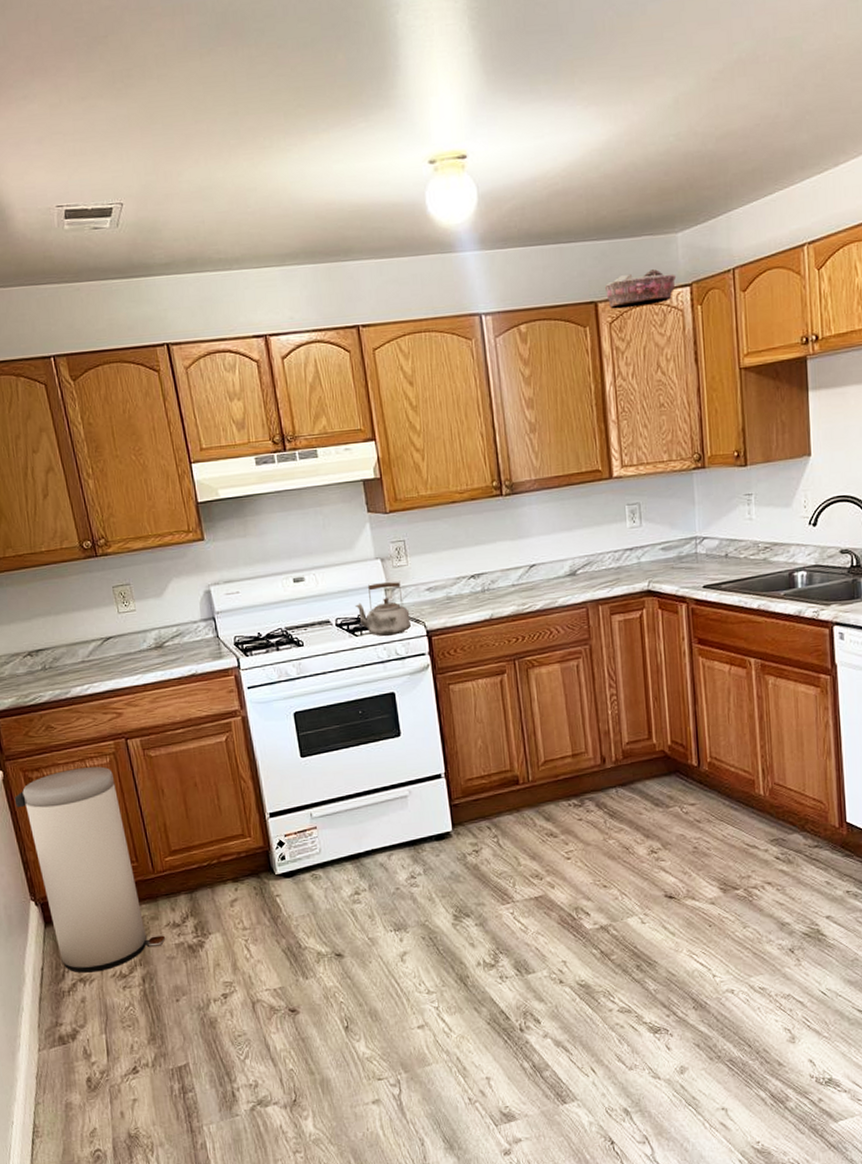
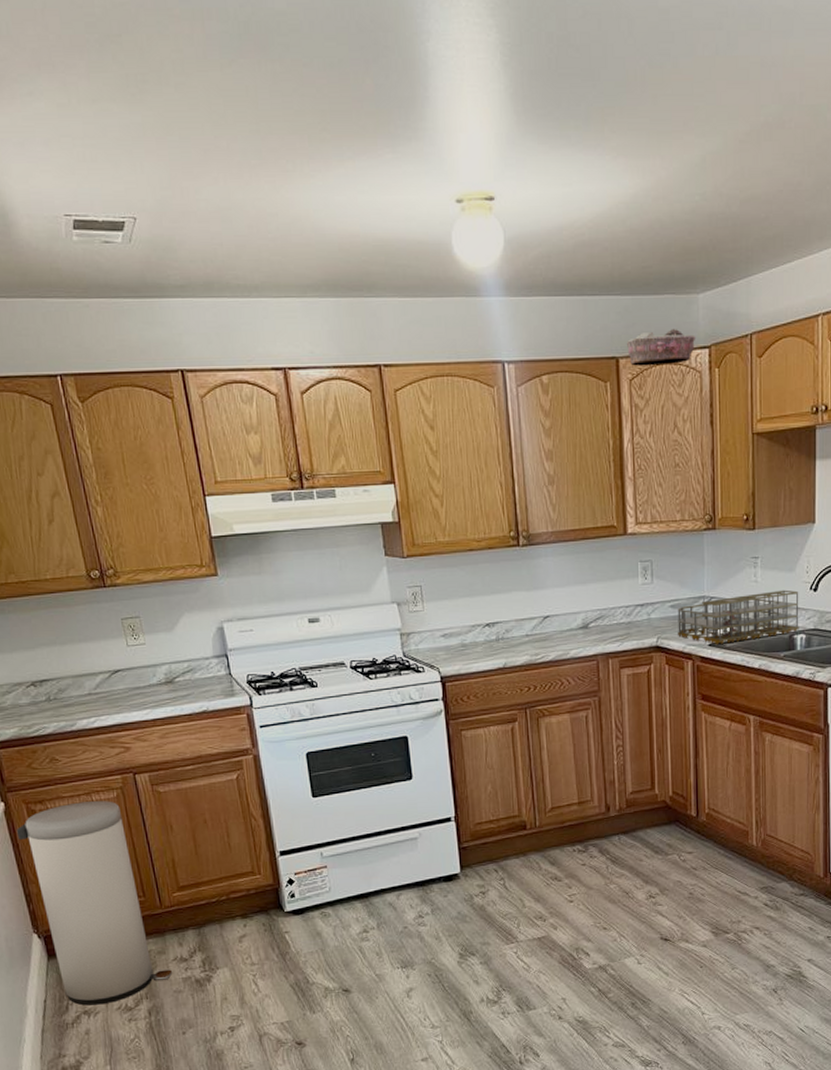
kettle: present [355,580,411,637] -> none [370,625,425,681]
dish rack: none [668,526,799,587] -> present [677,589,799,645]

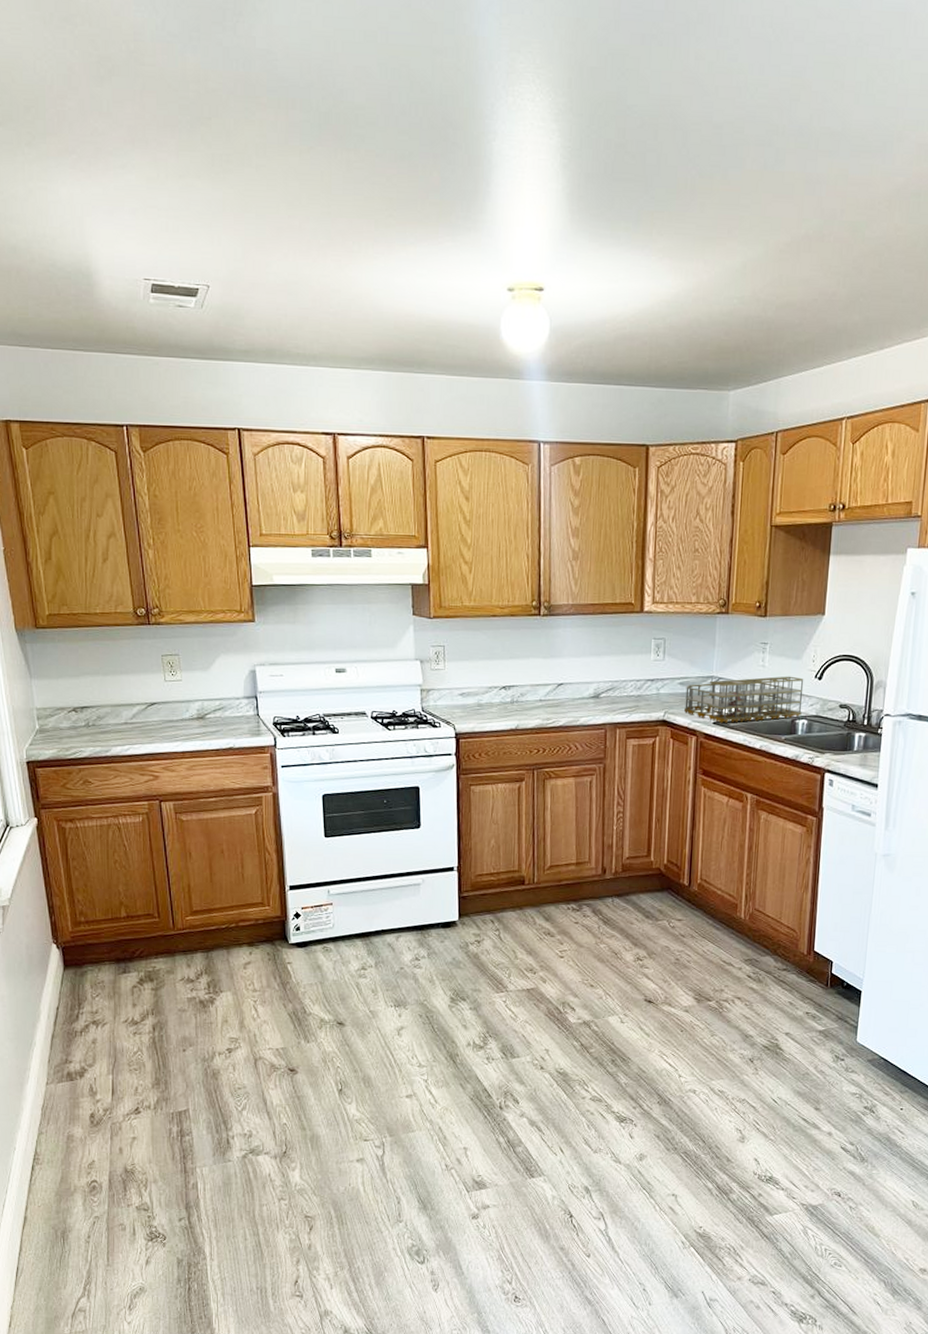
pedal bin: present [16,801,173,1006] -> none [46,823,179,1016]
decorative basket: present [626,329,696,366] -> none [657,422,724,456]

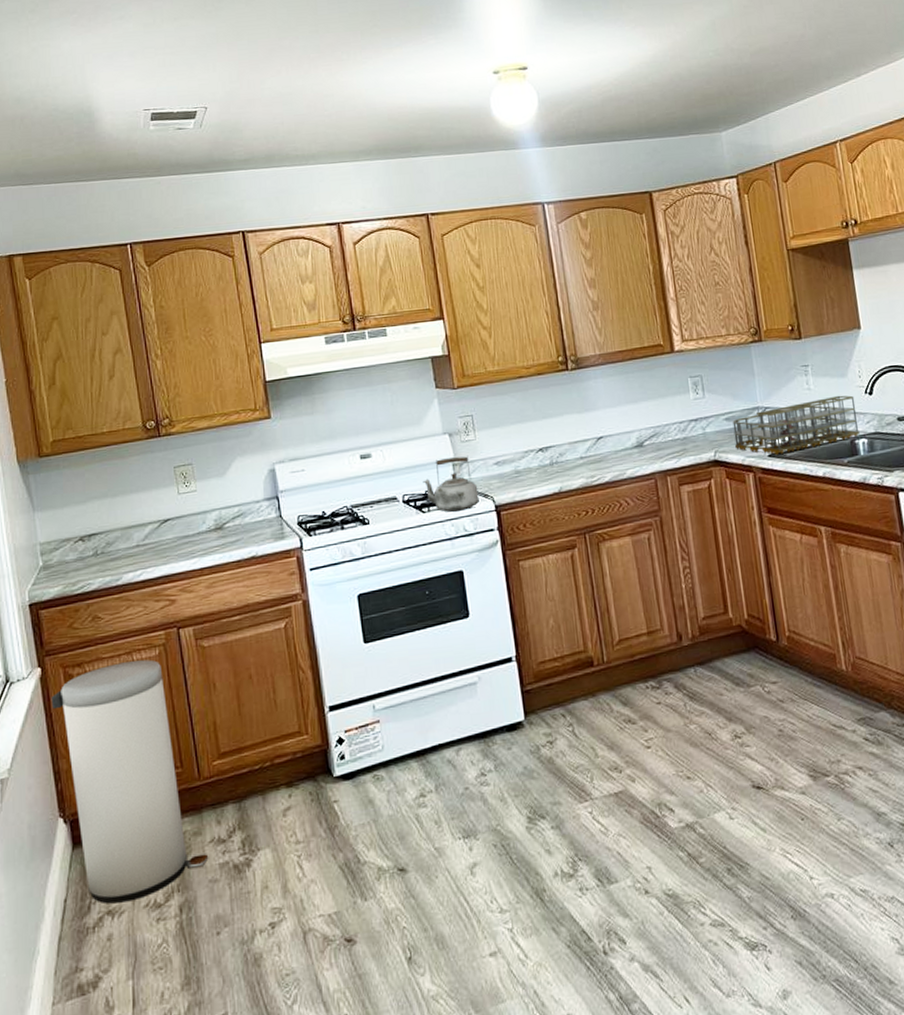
pedal bin: none [46,823,179,1016] -> present [51,659,209,904]
kettle: none [391,683,442,734] -> present [423,455,479,513]

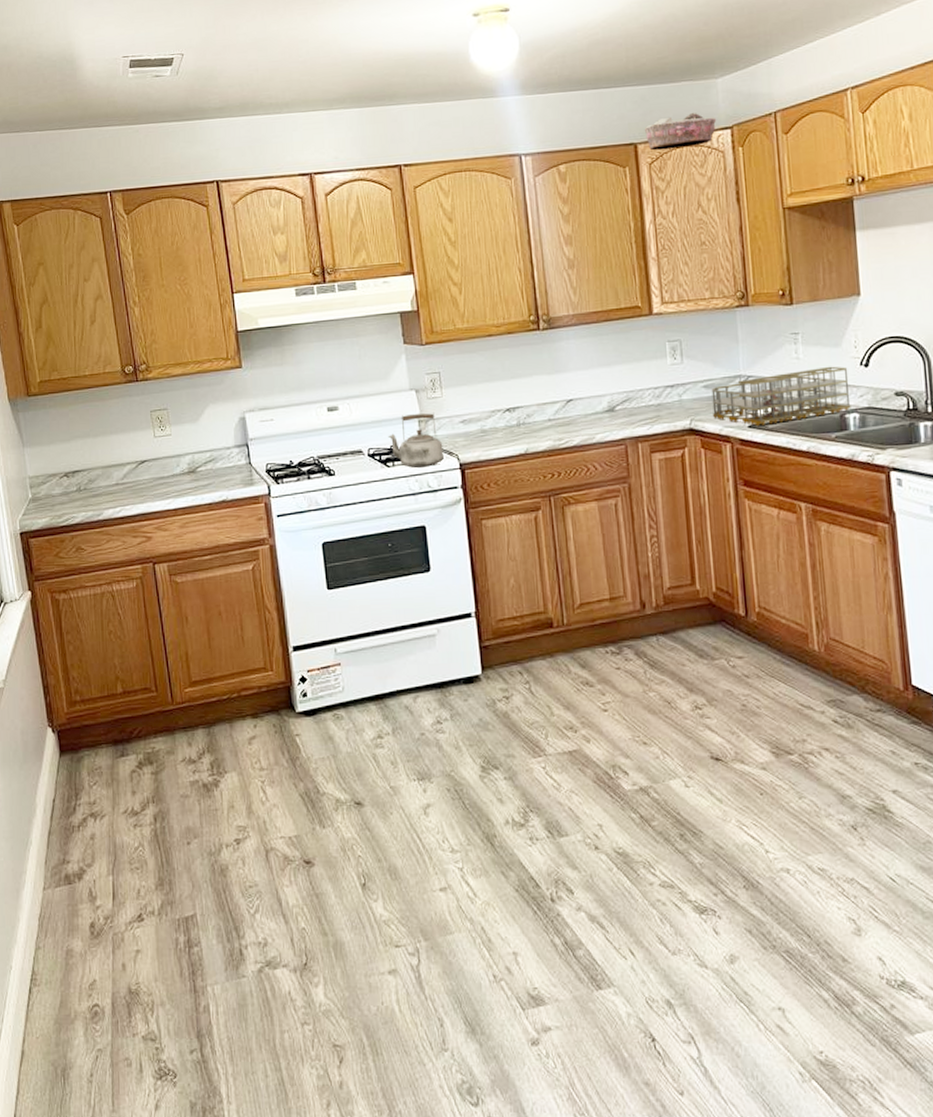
pedal bin: present [51,659,209,904] -> none [40,591,181,807]
decorative basket: none [657,163,723,198] -> present [644,113,717,151]

